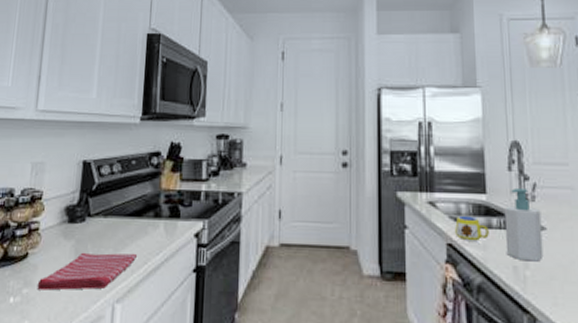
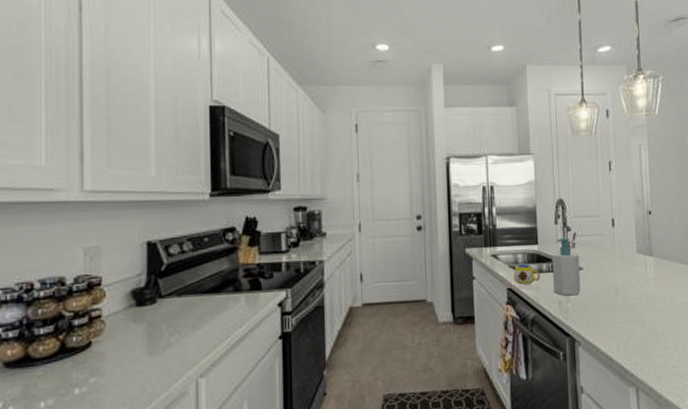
dish towel: present [37,252,138,291] -> none [106,328,219,377]

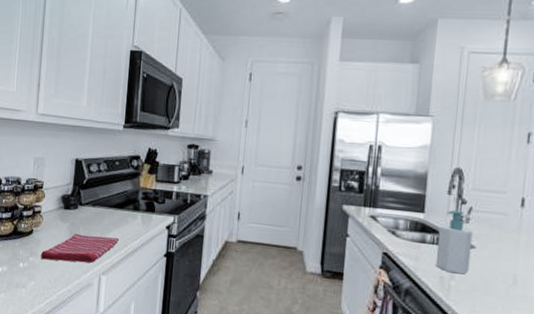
dish towel: none [106,328,219,377] -> present [40,233,120,263]
mug: present [514,264,540,286] -> none [391,230,422,254]

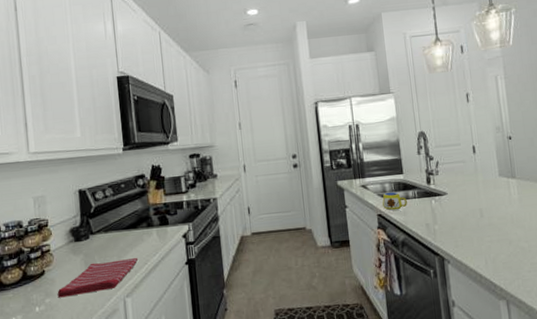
mug: none [391,230,422,254] -> present [382,192,407,211]
soap bottle: present [435,210,473,275] -> none [417,166,447,219]

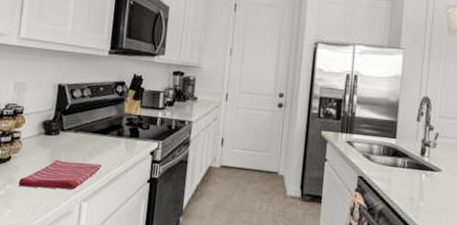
mug: present [382,192,407,211] -> none [366,154,394,178]

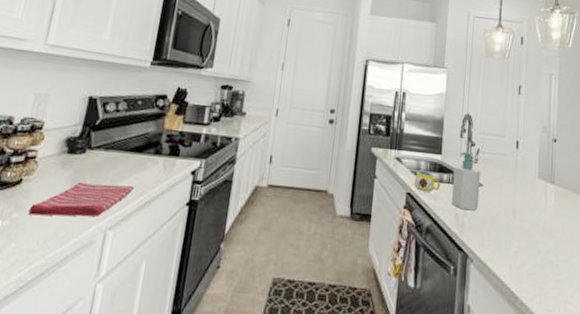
mug: none [366,154,394,178] -> present [414,170,440,194]
soap bottle: none [406,136,439,196] -> present [451,152,481,211]

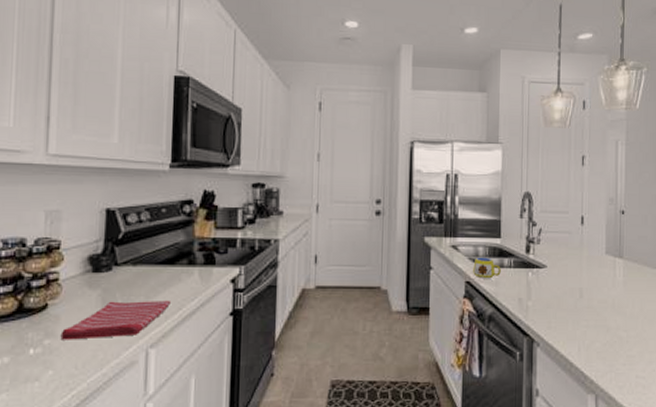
soap bottle: present [451,152,481,211] -> none [513,233,544,294]

